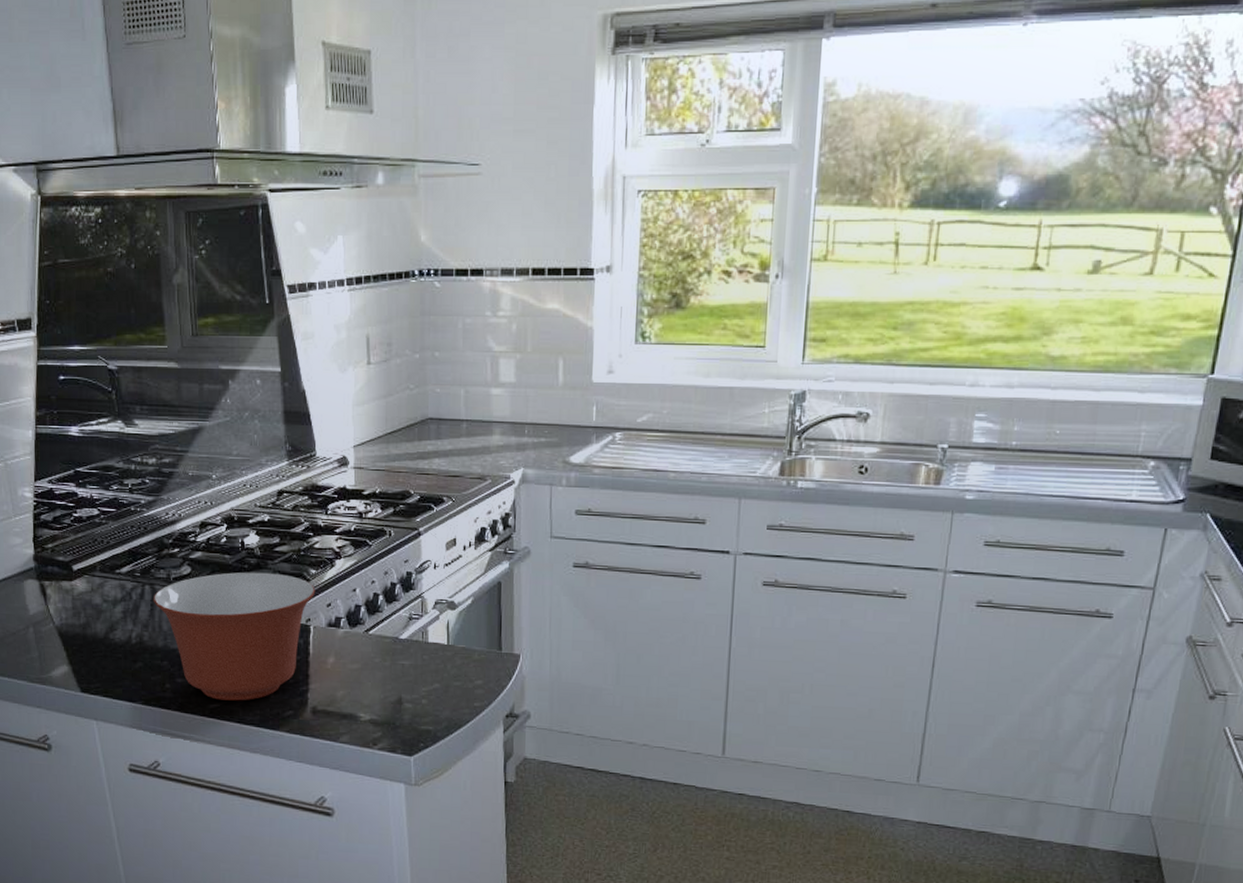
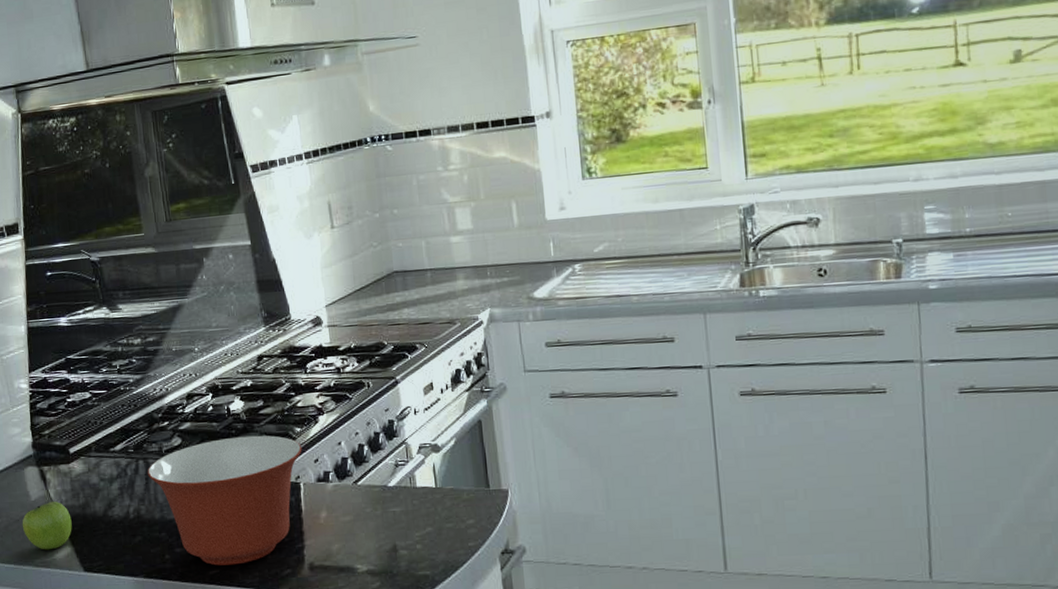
fruit: none [18,617,71,667] -> present [22,501,72,550]

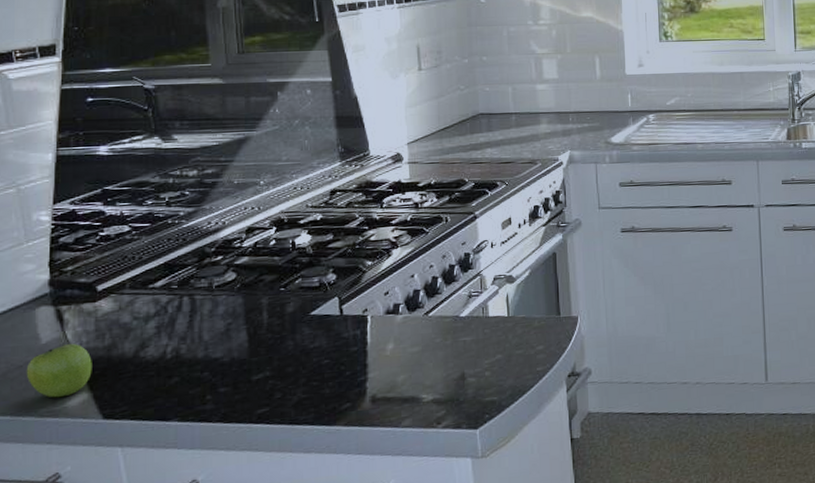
mixing bowl: present [147,435,302,566] -> none [192,269,372,404]

